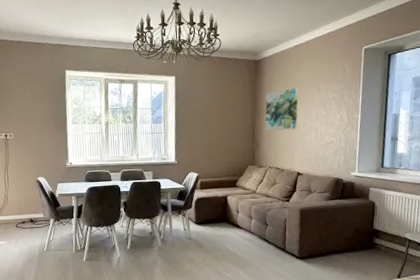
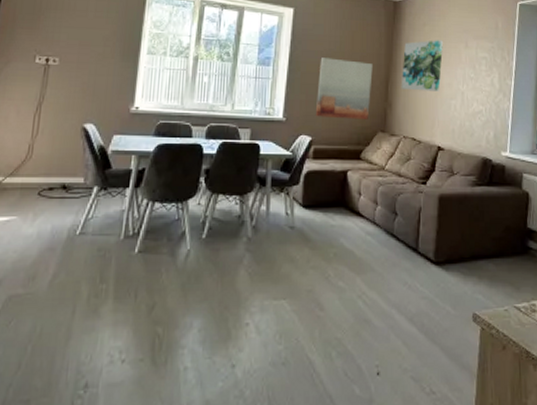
wall art: none [199,112,242,158] -> present [315,58,373,120]

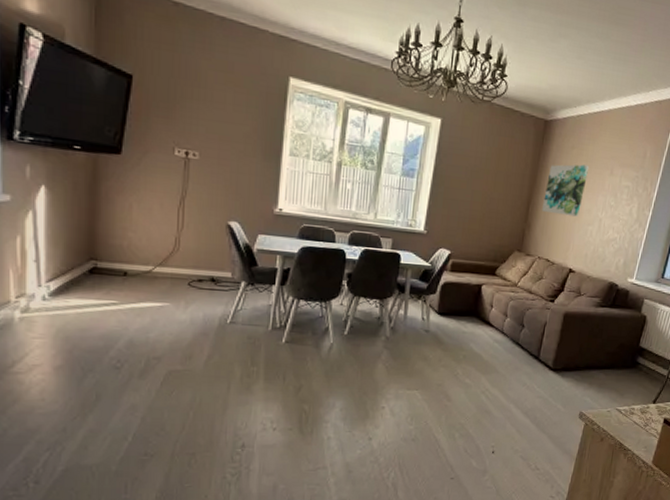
wall art: present [315,58,373,120] -> none [455,173,516,239]

